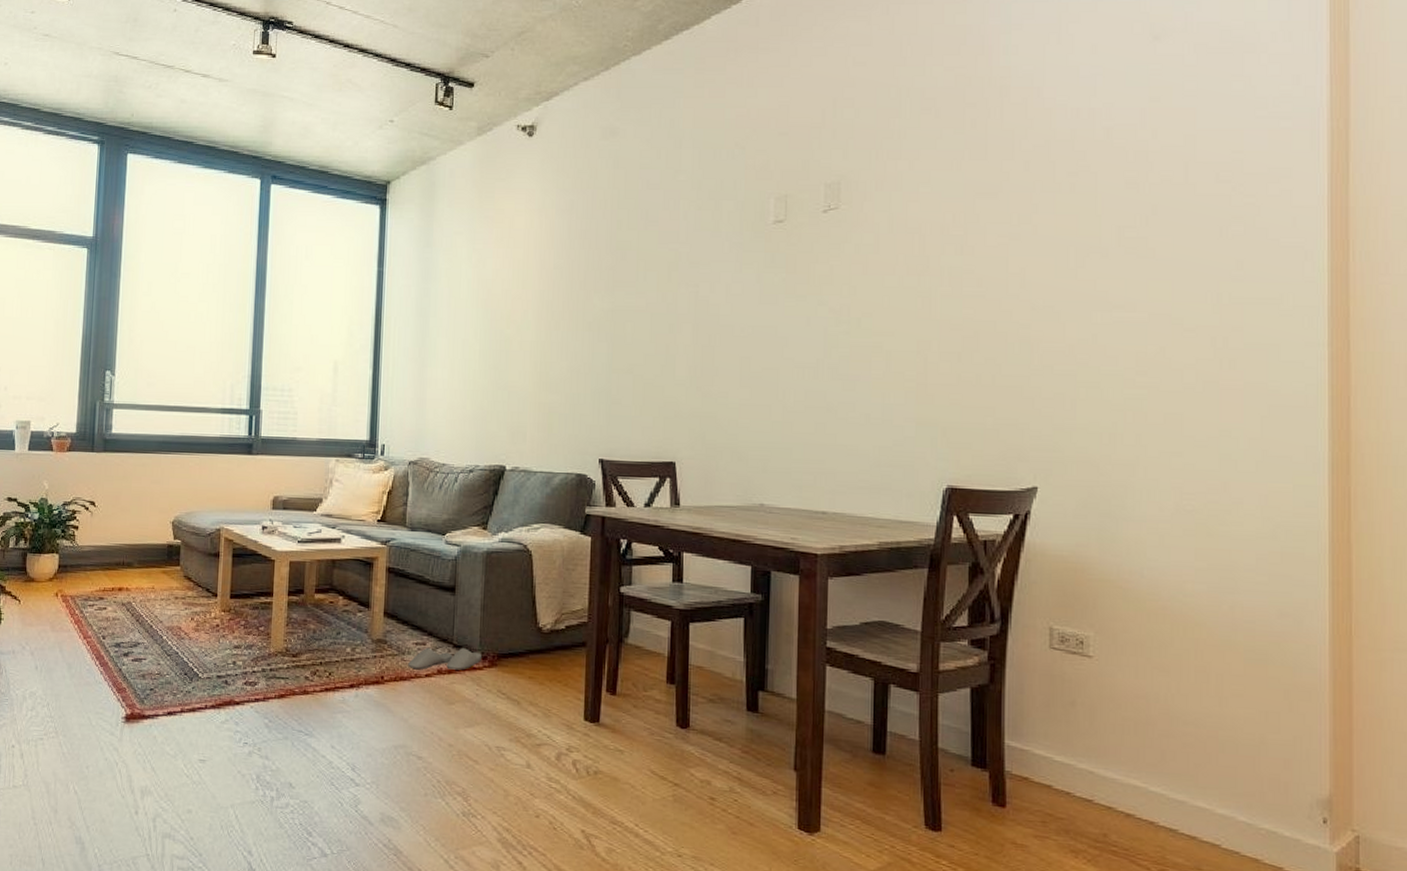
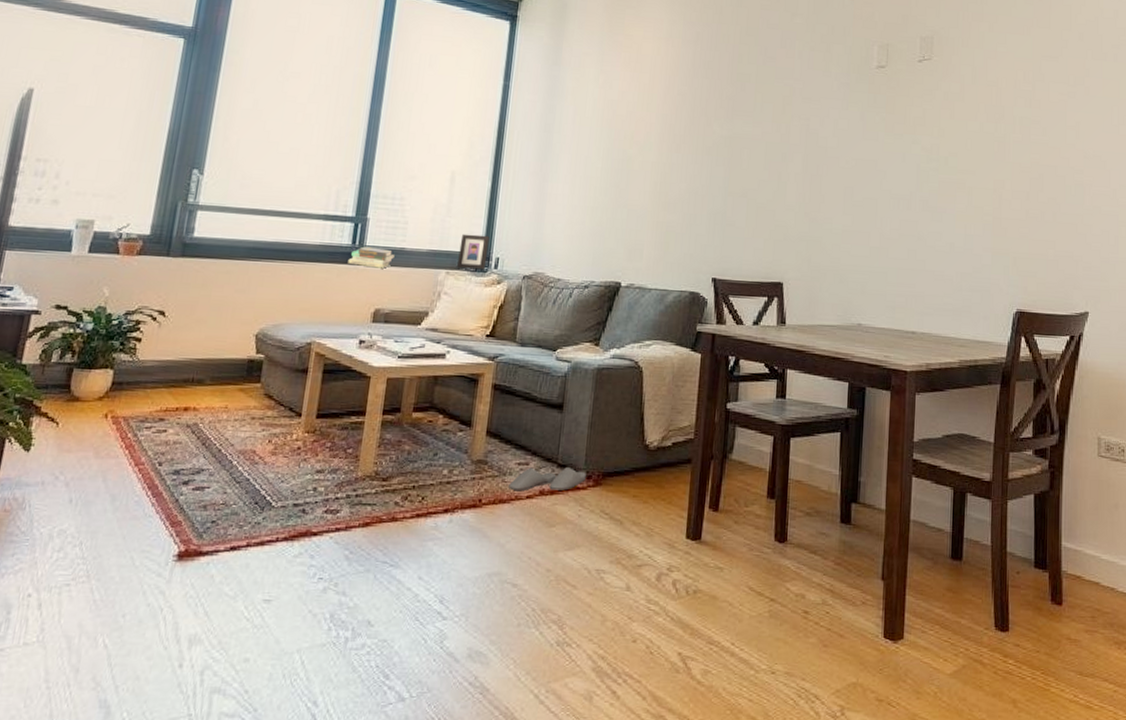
books: none [246,437,288,458] -> present [348,246,395,269]
picture frame: none [346,422,374,457] -> present [457,234,490,270]

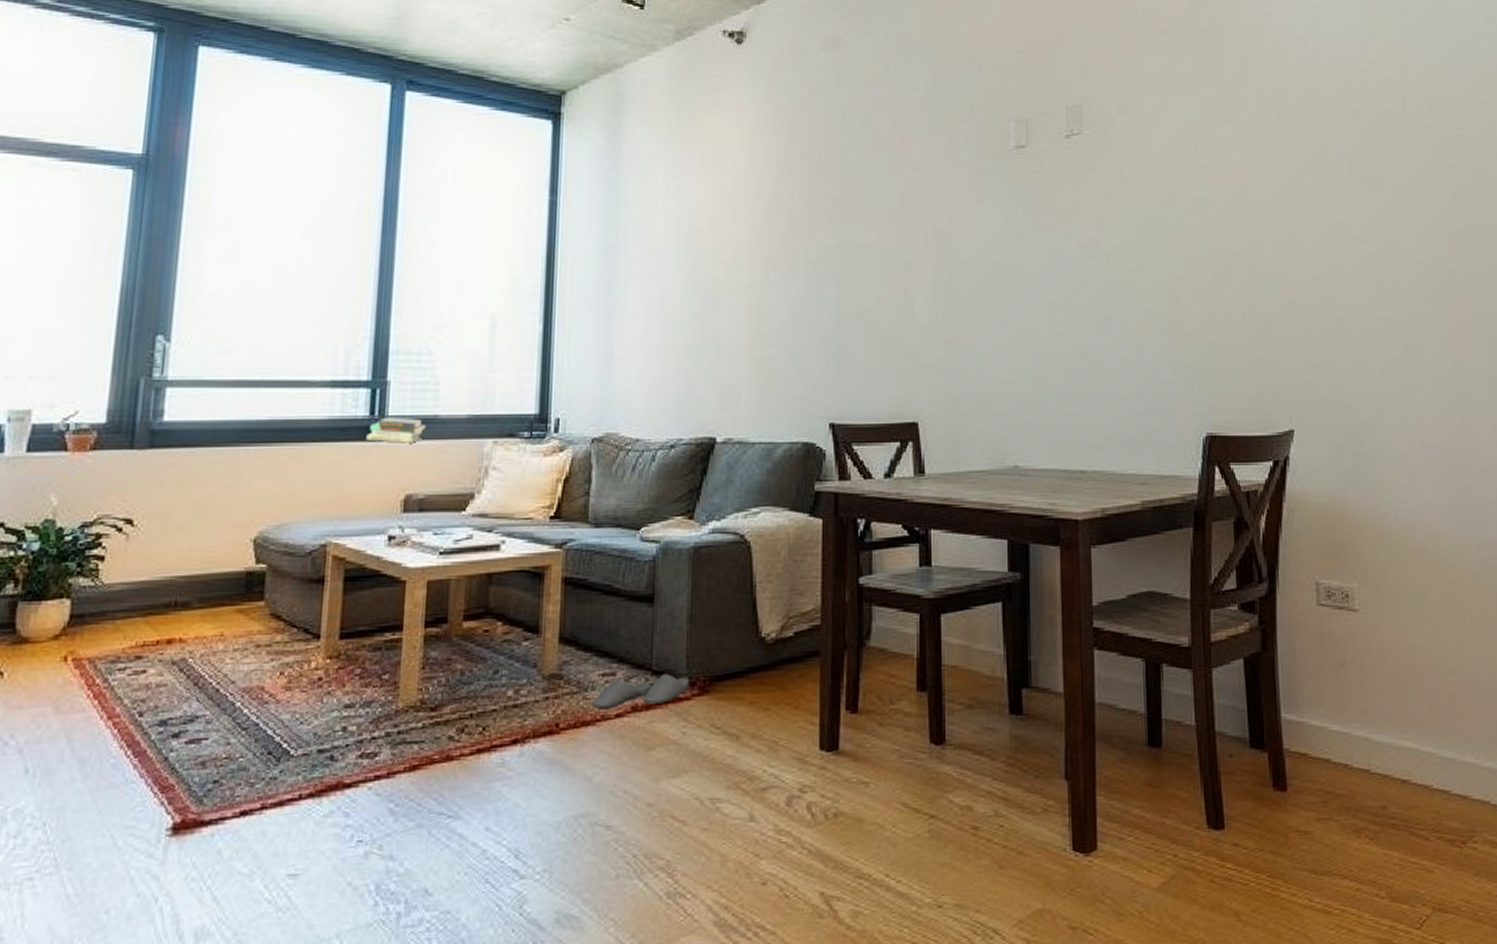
picture frame: present [457,234,490,270] -> none [507,391,546,436]

